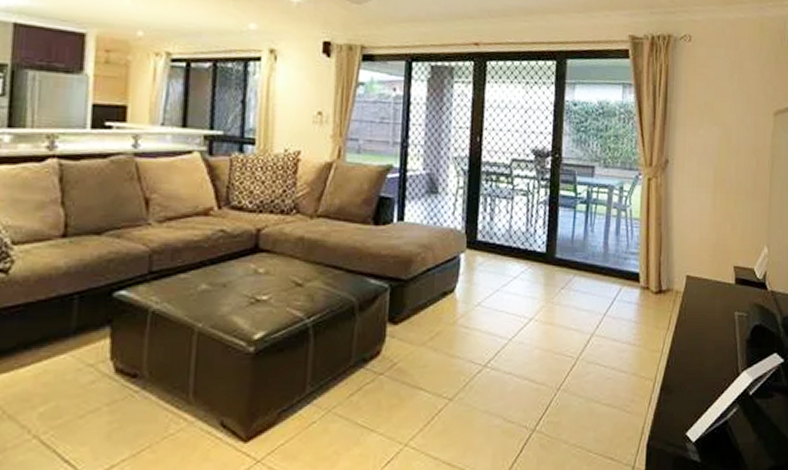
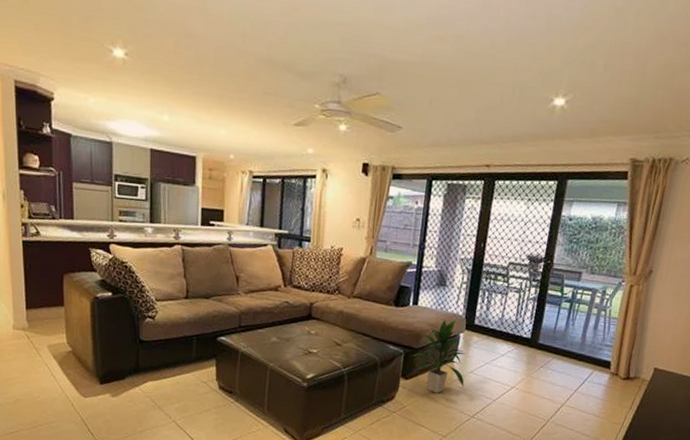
indoor plant: none [401,237,471,339] -> present [412,320,465,394]

